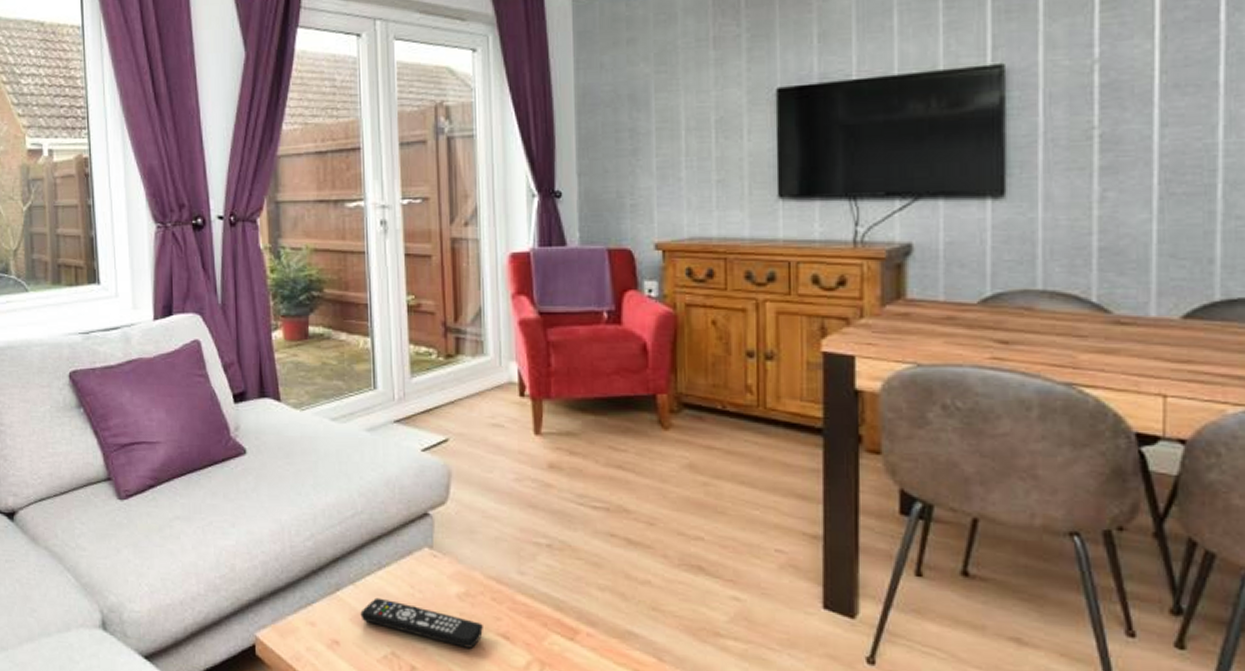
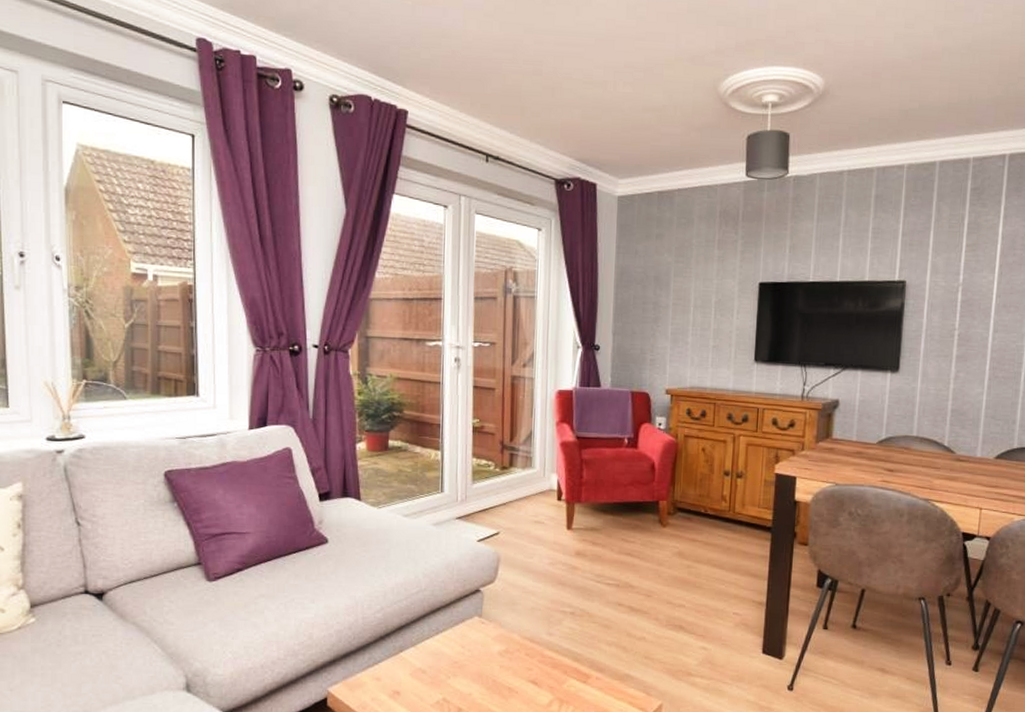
remote control: present [360,597,483,648] -> none [419,656,518,692]

